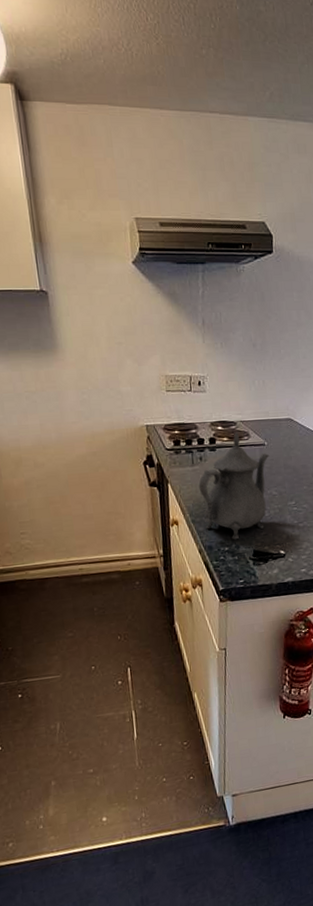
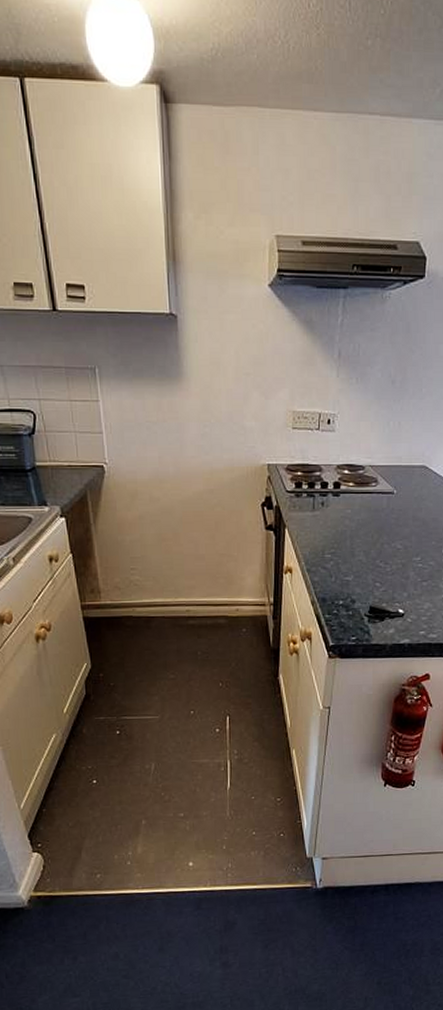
teapot: present [198,432,270,540] -> none [317,477,398,594]

